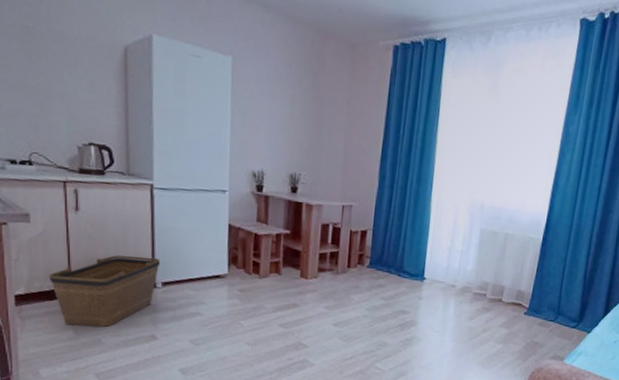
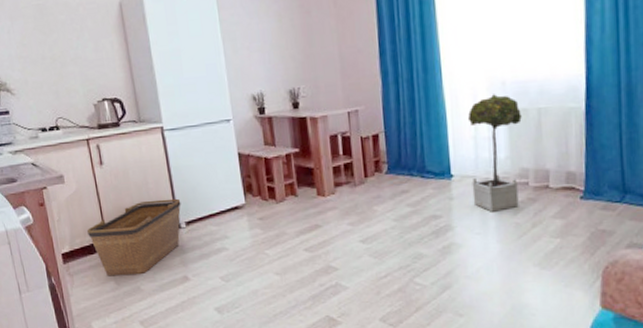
potted tree: none [438,214,492,315] -> present [467,94,522,212]

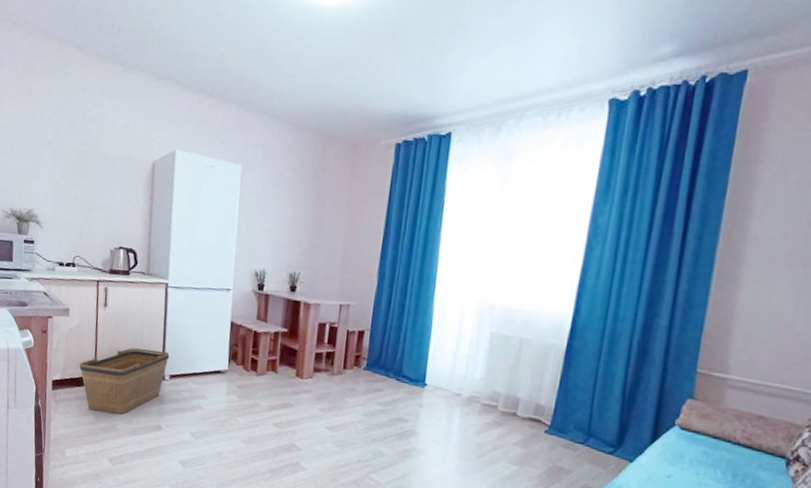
potted tree: present [467,94,522,212] -> none [441,316,504,428]

